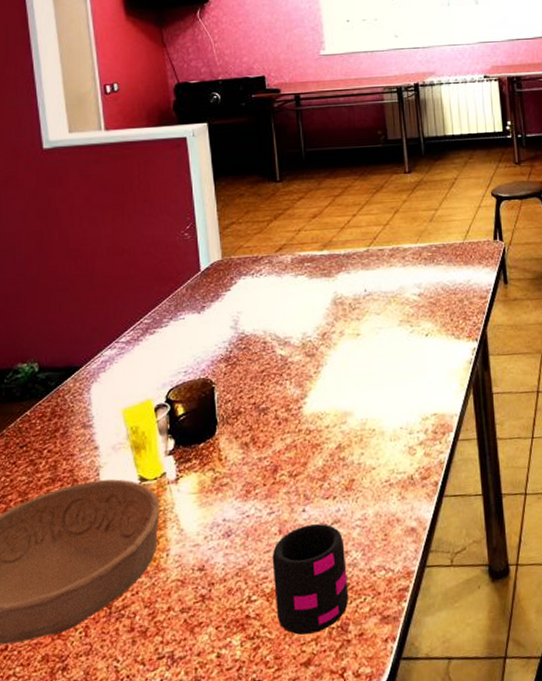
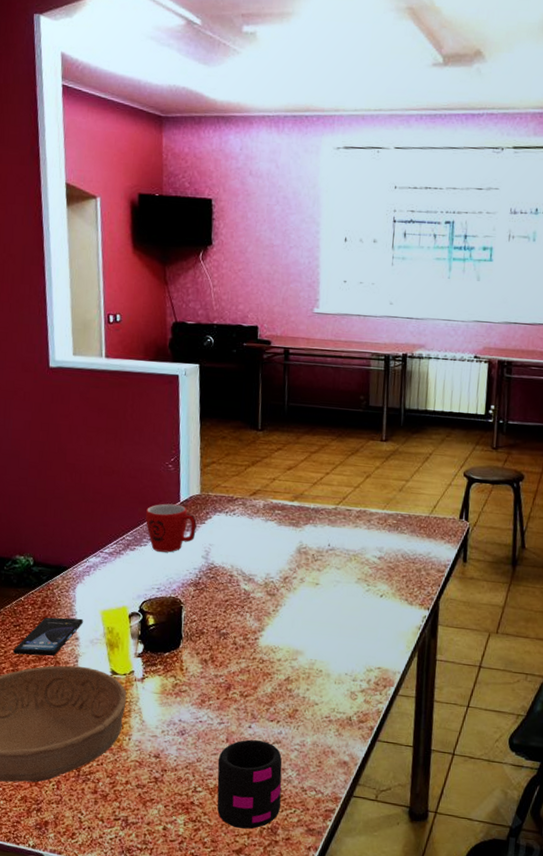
smartphone: none [20,423,102,482] -> present [12,617,83,656]
mug: none [163,274,221,330] -> present [145,503,197,553]

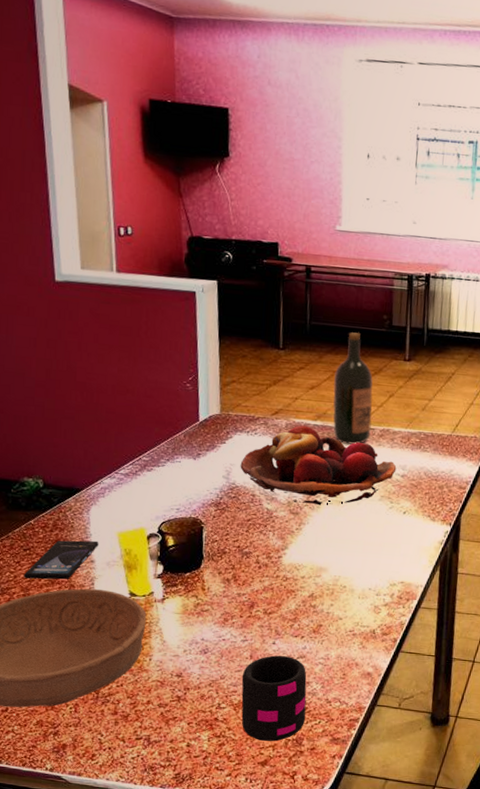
mug: present [145,503,197,553] -> none [162,423,217,473]
fruit basket: none [219,506,374,587] -> present [240,425,397,506]
wine bottle: none [310,413,350,526] -> present [333,332,373,445]

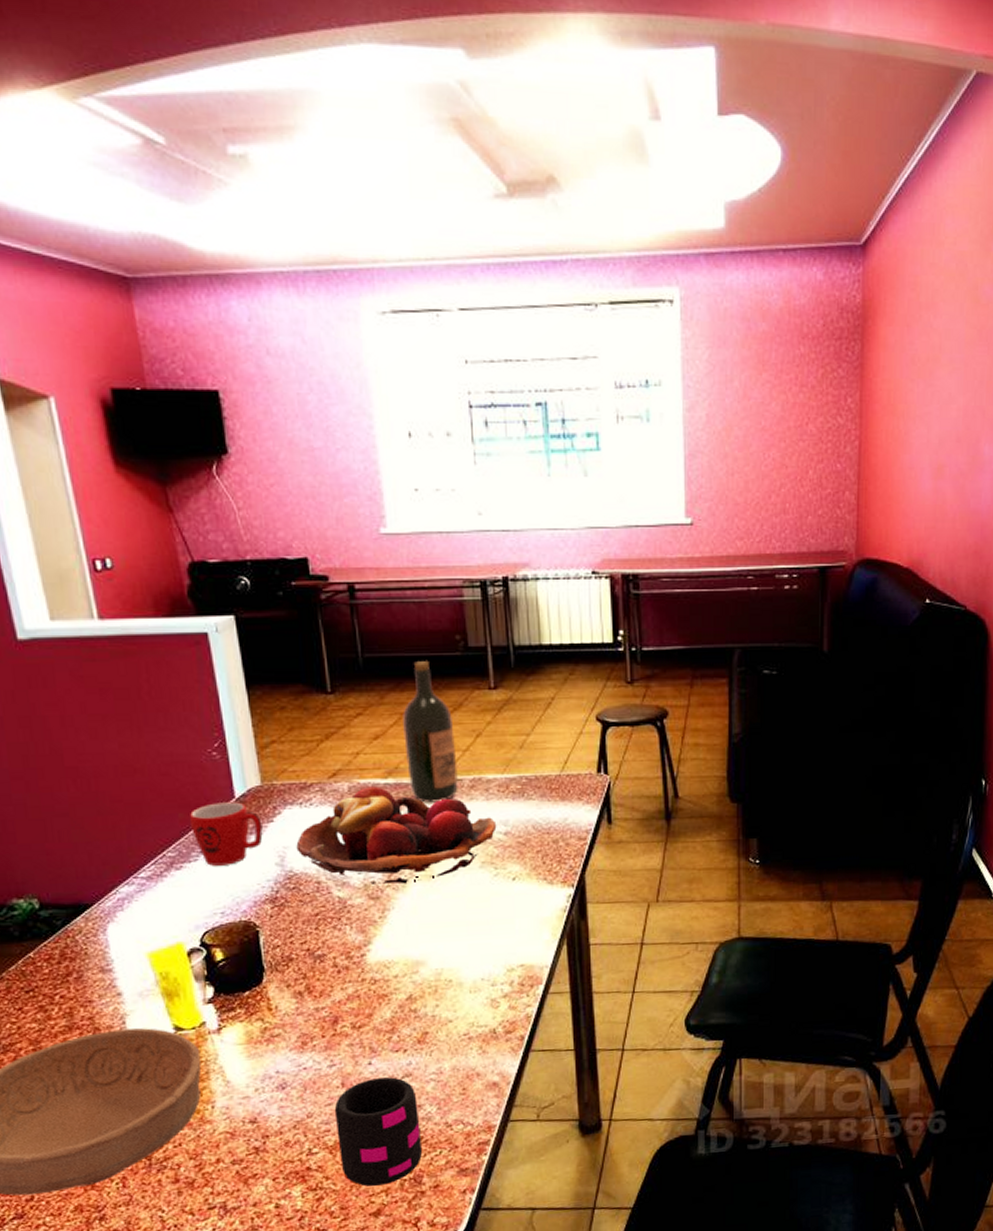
smartphone: present [23,540,99,580] -> none [29,967,124,1029]
mug: none [162,423,217,473] -> present [189,802,263,866]

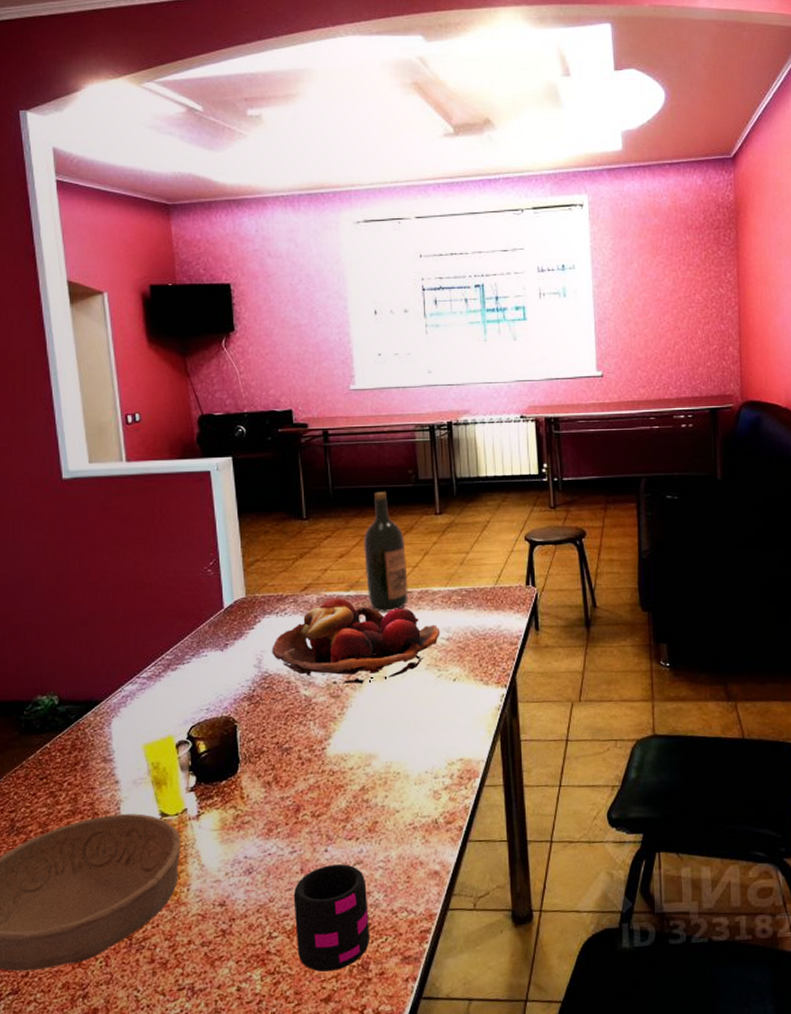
mug: present [189,802,263,866] -> none [185,612,245,667]

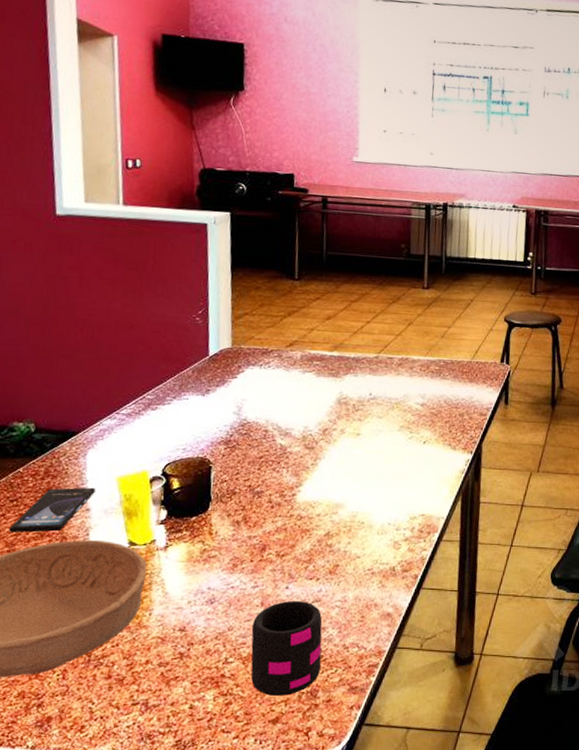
smartphone: none [40,757,123,813] -> present [8,487,95,533]
fruit basket: present [272,598,440,684] -> none [252,357,416,439]
wine bottle: present [364,492,408,612] -> none [350,261,391,375]

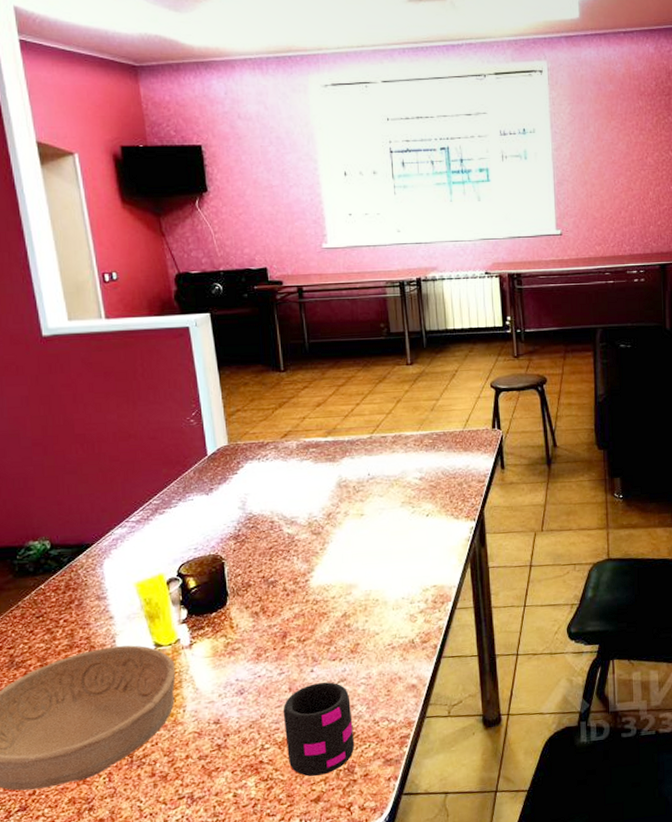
smartphone: present [8,487,95,533] -> none [38,595,116,648]

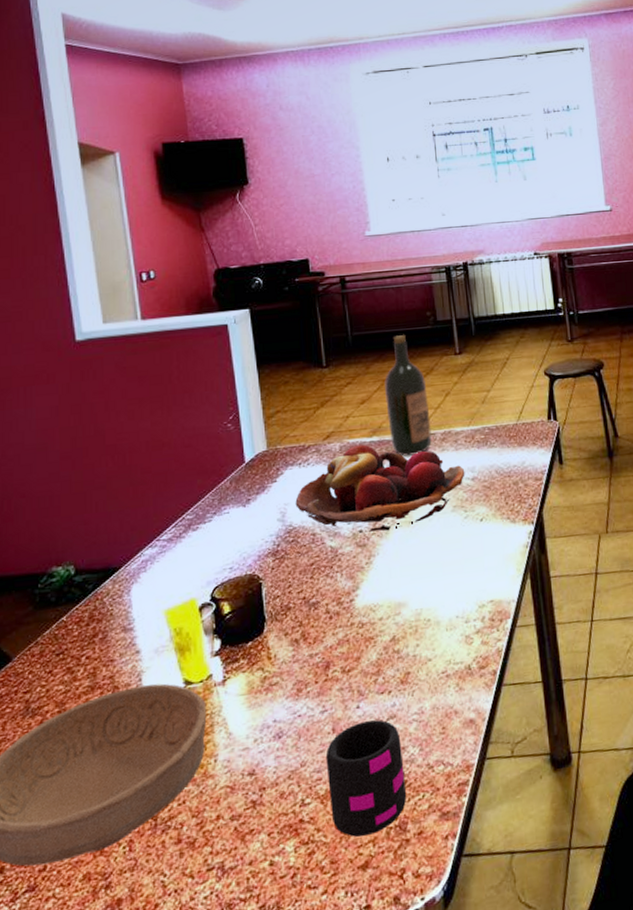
fruit basket: none [255,444,414,522] -> present [295,444,465,533]
wine bottle: none [339,344,383,456] -> present [385,335,432,457]

